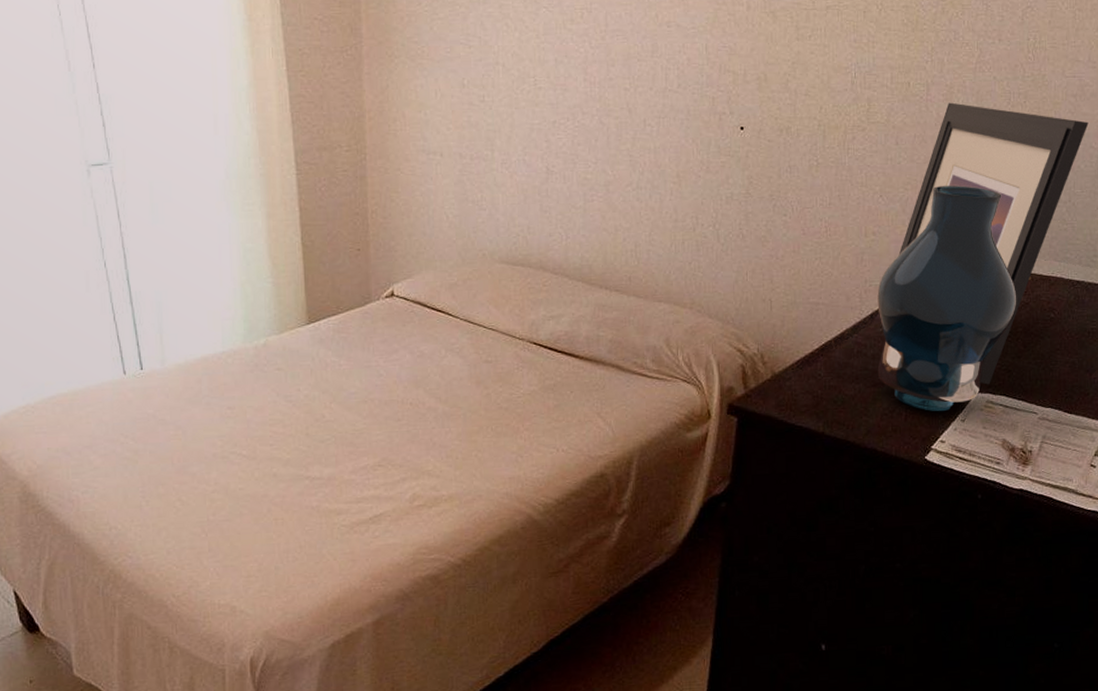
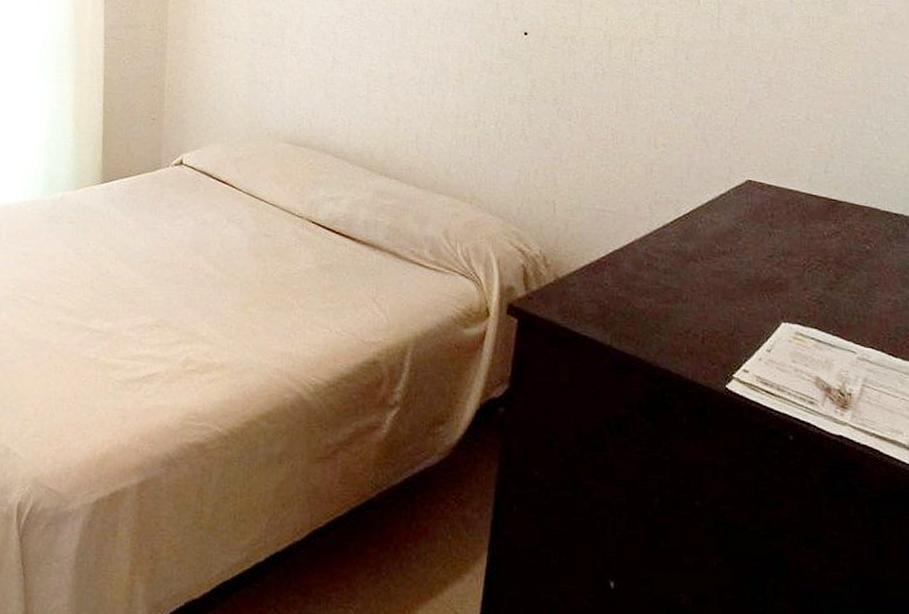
vase: present [877,186,1017,411] -> none [668,103,827,338]
picture frame: present [898,102,1089,385] -> none [691,22,899,315]

